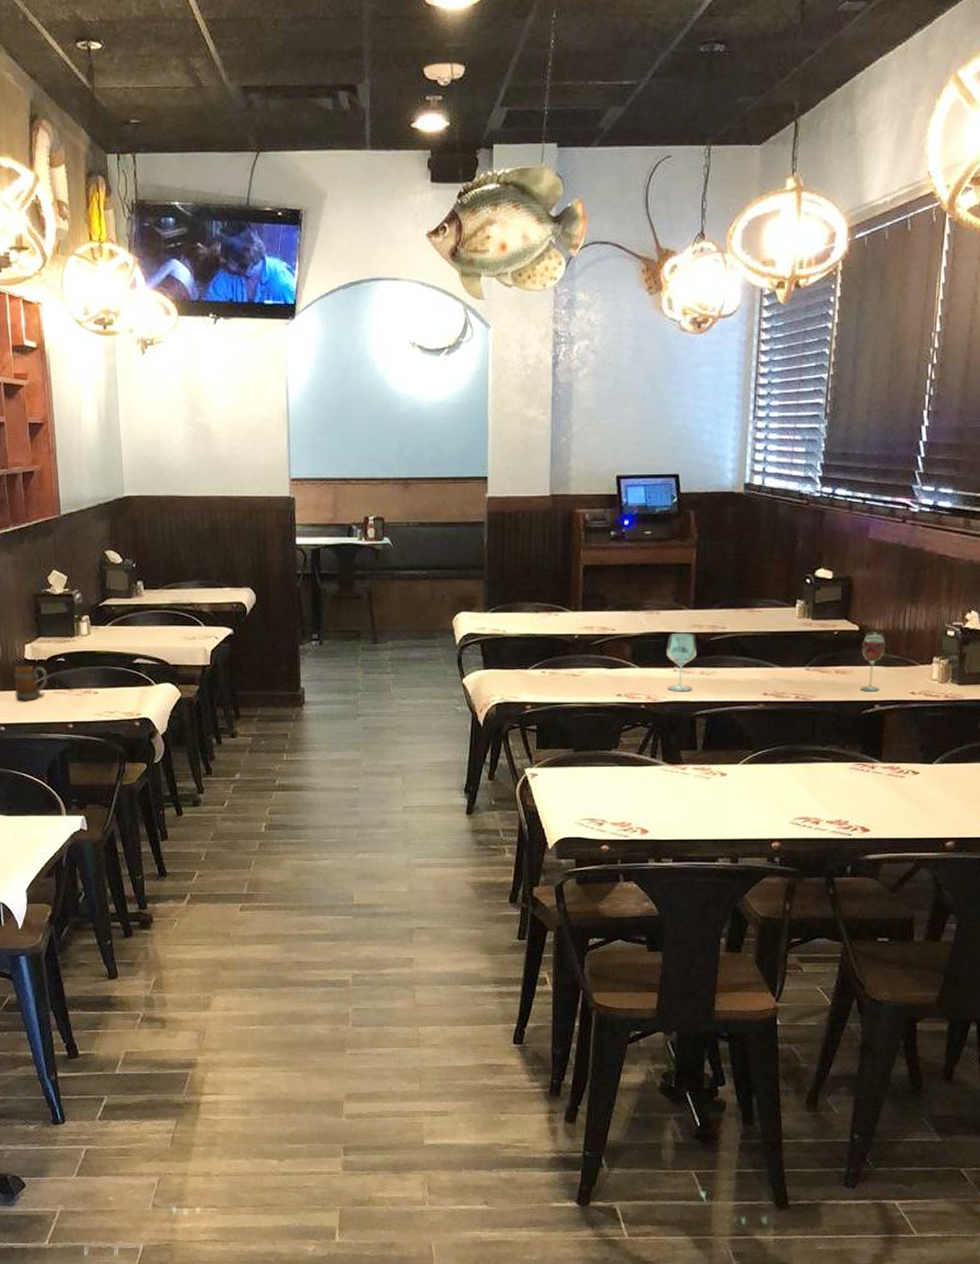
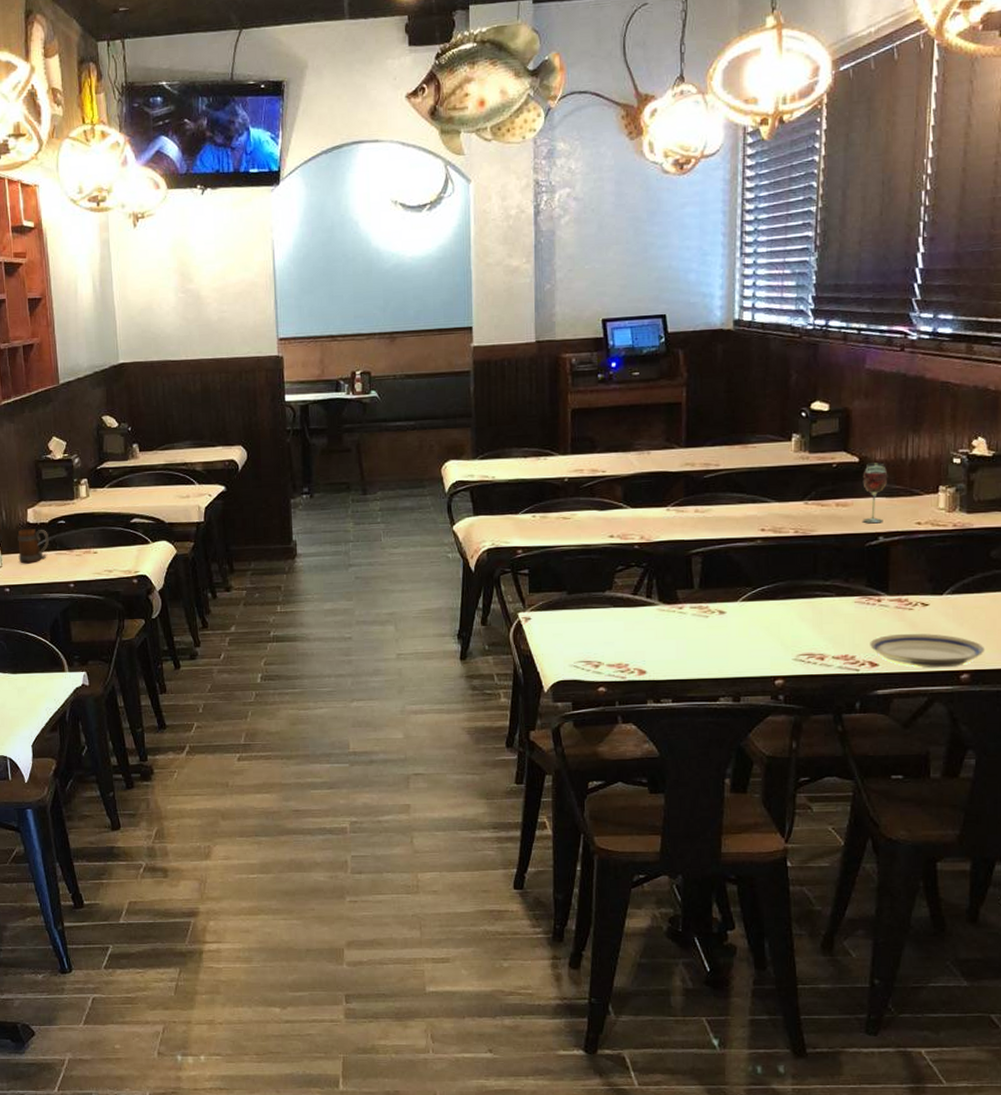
wine glass: present [666,632,698,692] -> none [658,471,691,531]
plate: none [862,800,970,834] -> present [870,633,985,667]

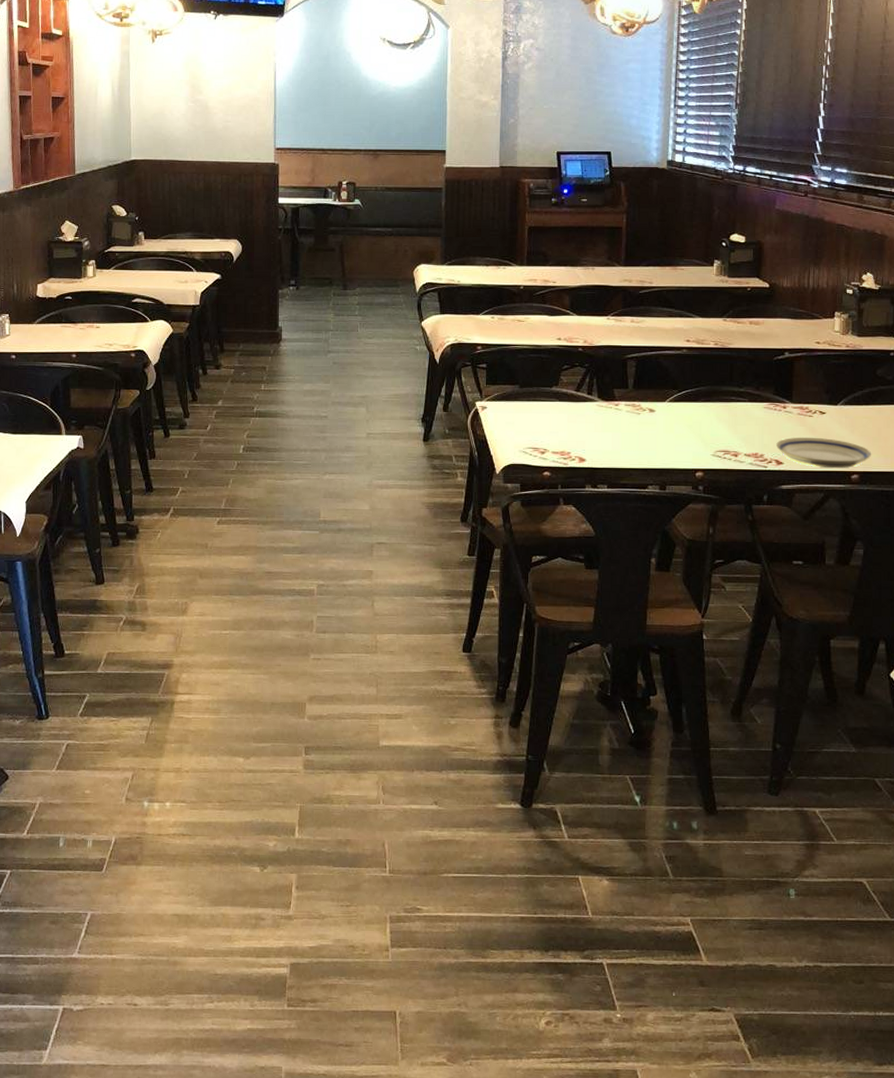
beer mug: present [17,528,49,564] -> none [26,301,55,334]
wineglass: present [862,462,888,524] -> none [772,289,793,341]

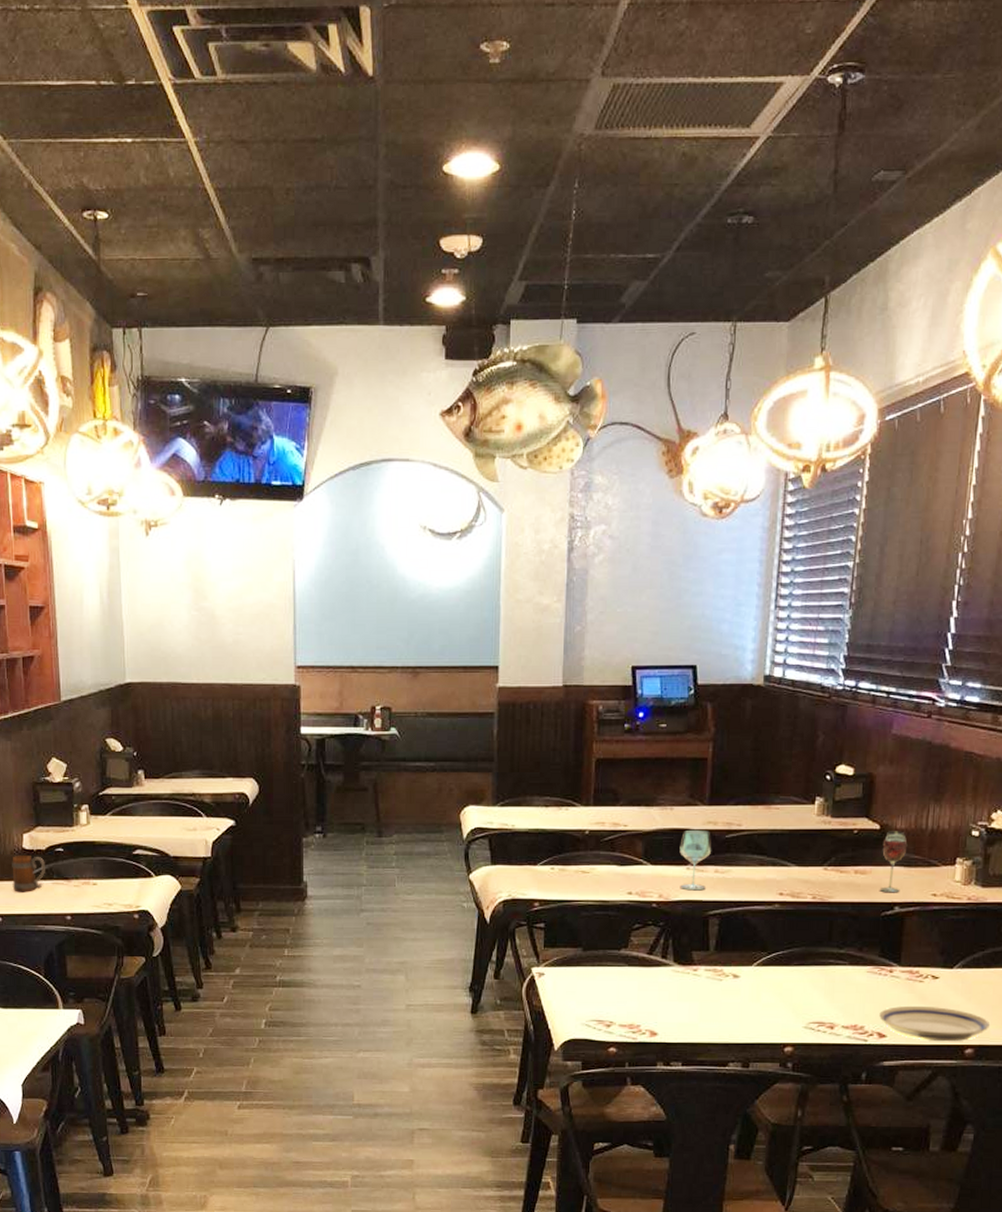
beer mug: none [26,301,55,334] -> present [12,854,45,892]
wine glass: none [601,286,628,338] -> present [679,829,712,891]
wineglass: none [772,289,793,341] -> present [880,831,908,893]

